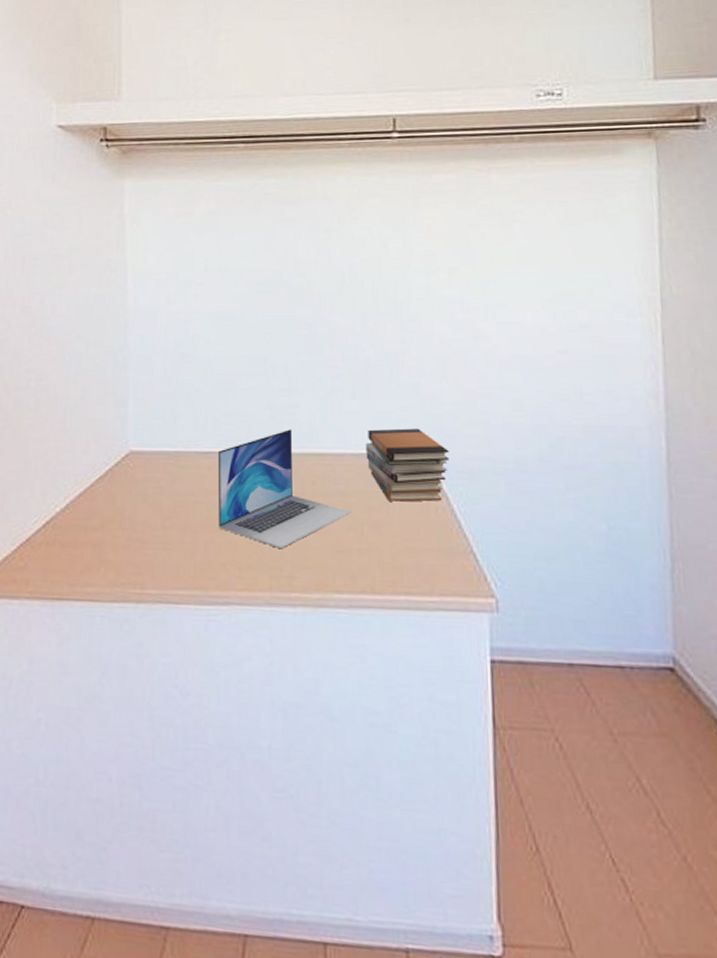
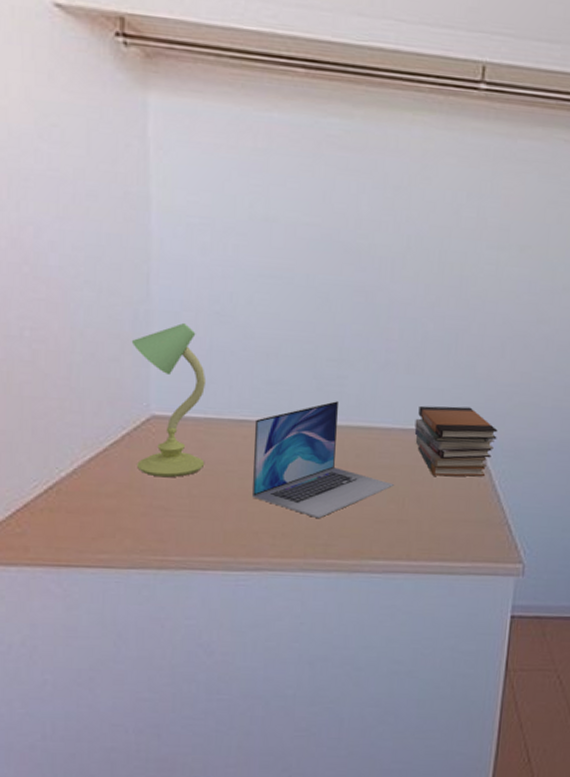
table lamp: none [113,366,176,510] -> present [131,323,207,478]

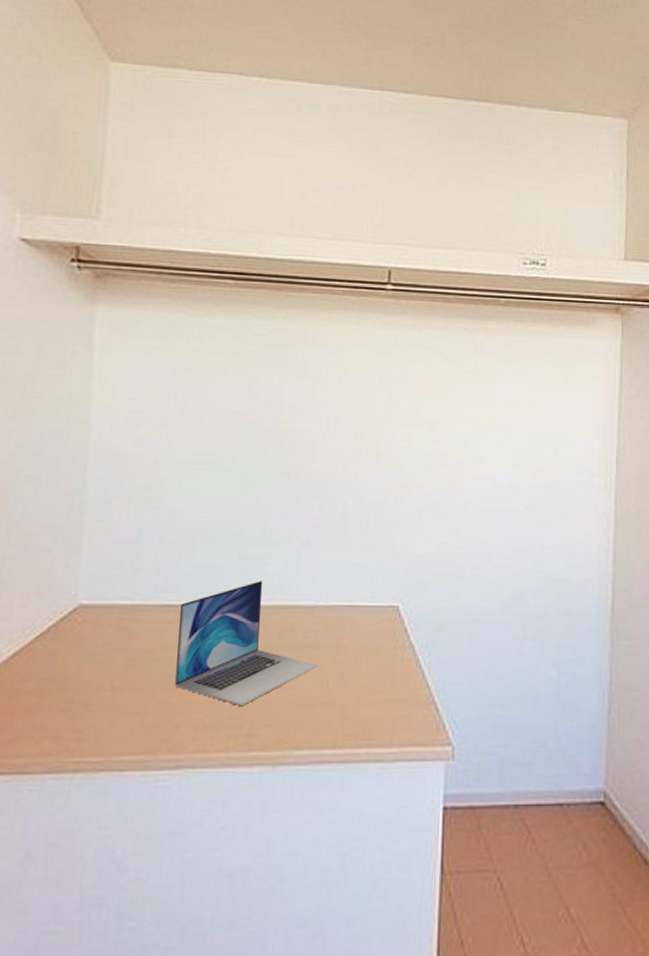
table lamp: present [131,323,207,478] -> none [61,511,135,670]
book stack: present [414,405,498,477] -> none [337,580,419,654]

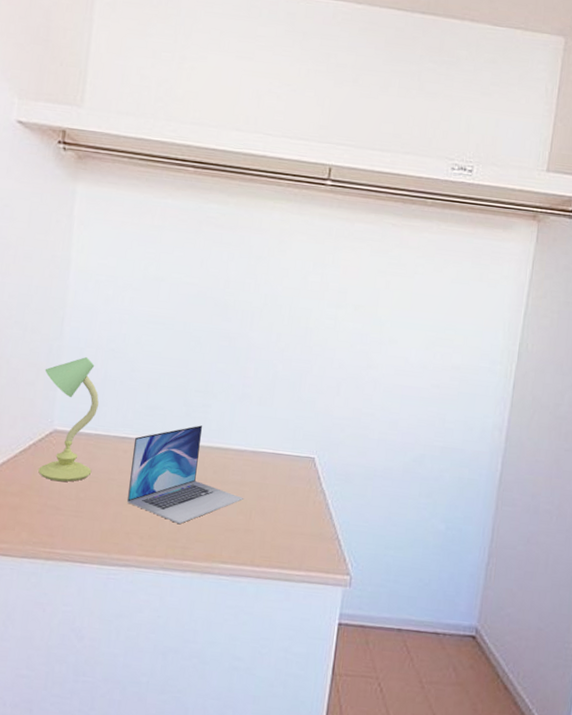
table lamp: none [61,511,135,670] -> present [38,357,100,482]

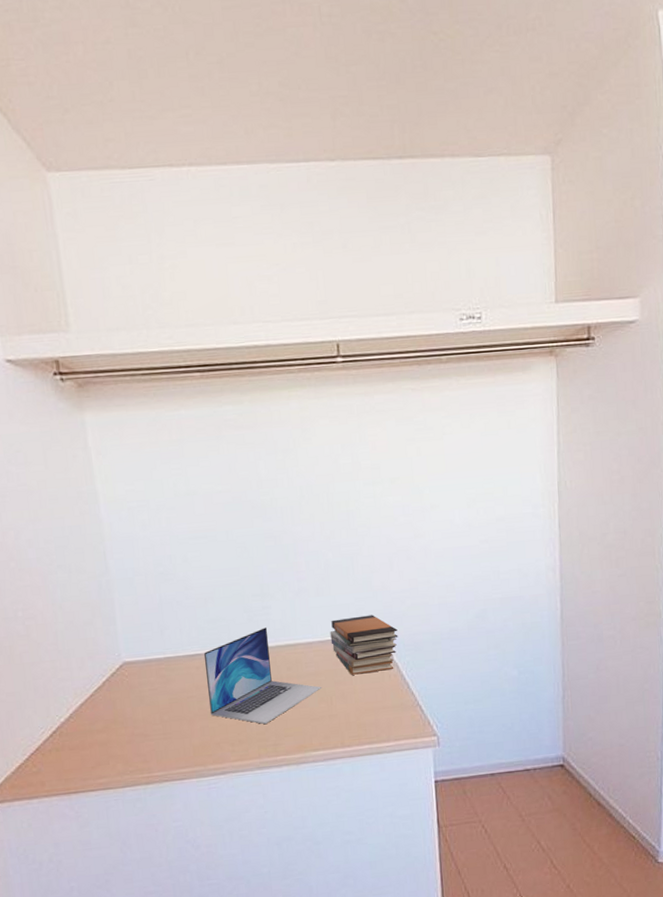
table lamp: present [38,357,100,482] -> none [99,586,170,711]
book stack: none [262,432,332,496] -> present [330,615,398,675]

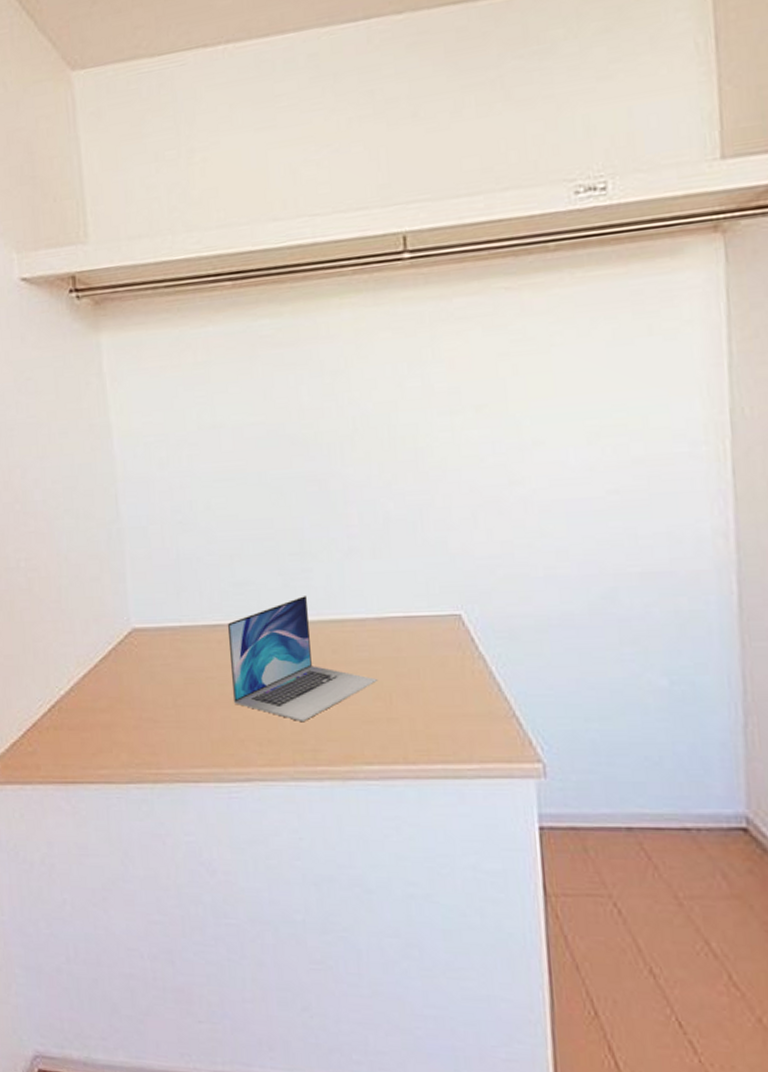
book stack: present [330,615,398,675] -> none [389,587,485,667]

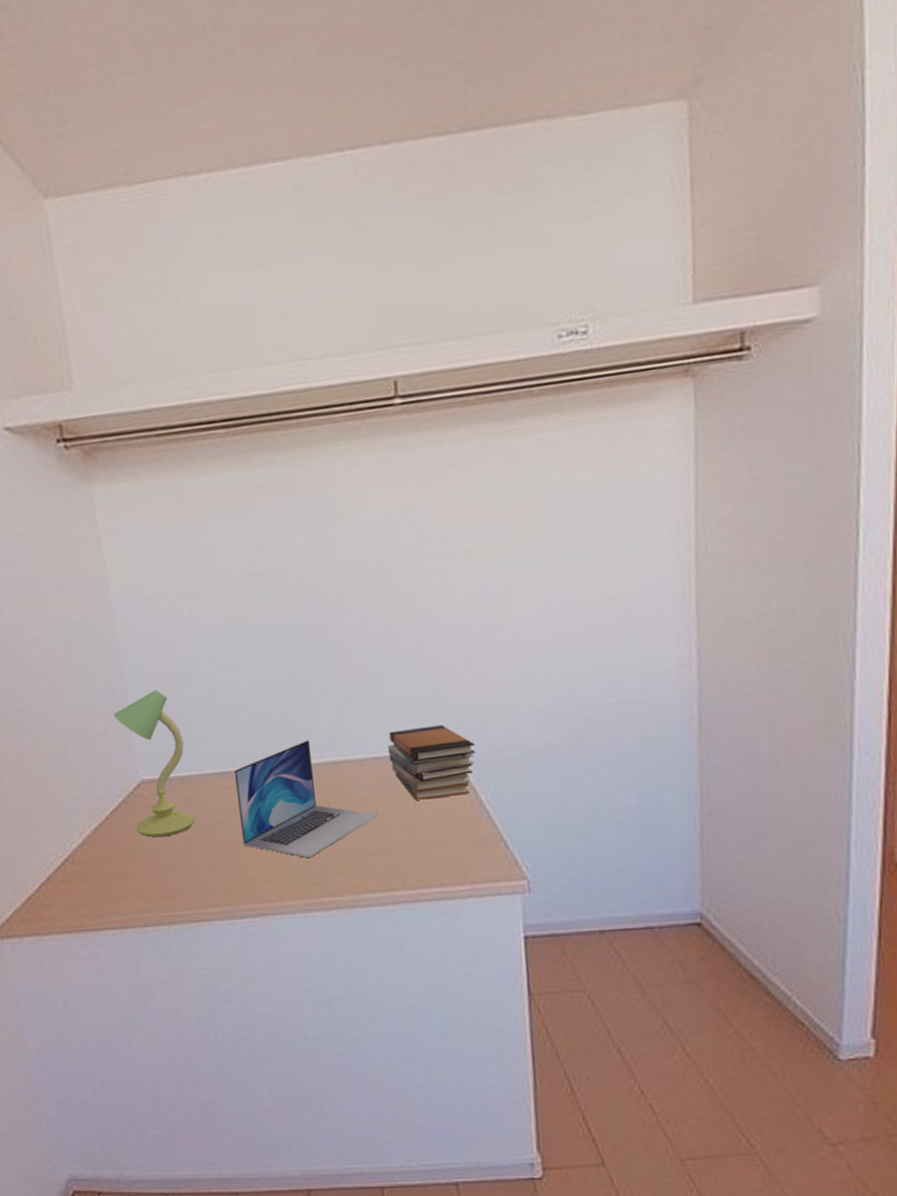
table lamp: none [108,537,186,689] -> present [113,690,195,838]
book stack: none [389,587,485,667] -> present [387,725,476,800]

